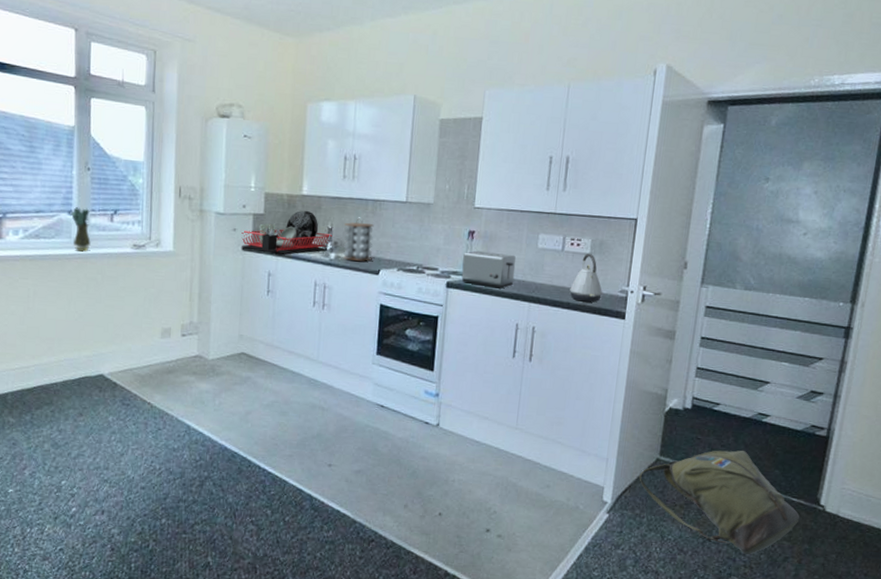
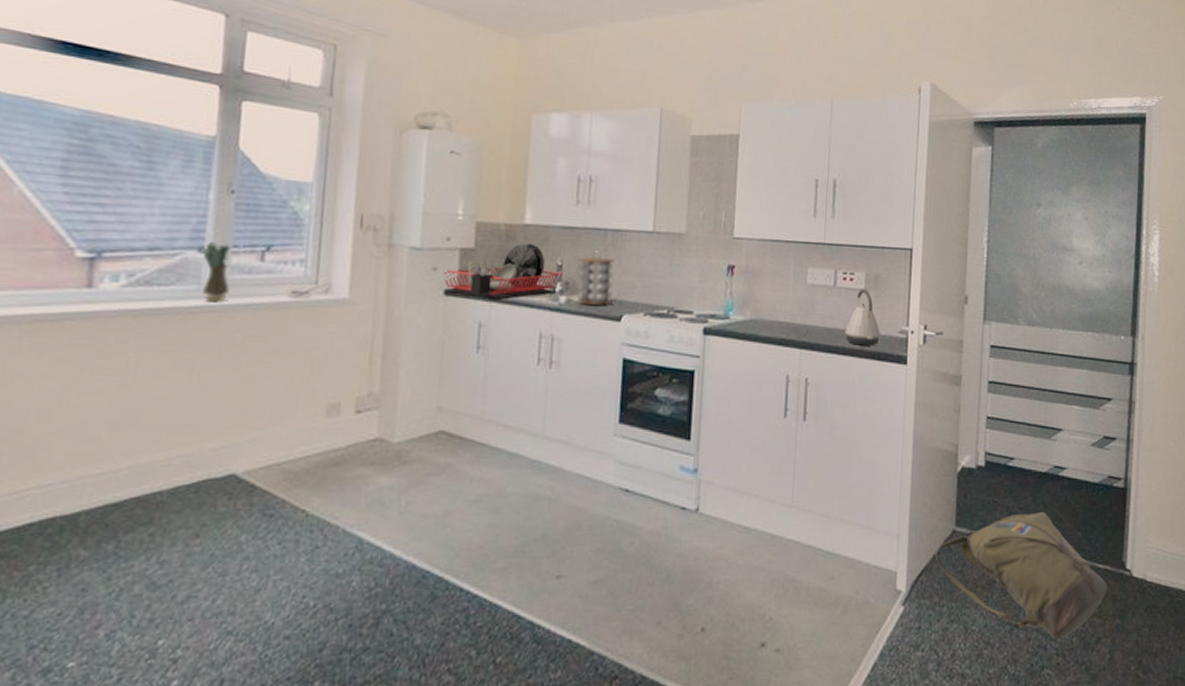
toaster: present [461,250,517,289] -> none [721,288,784,334]

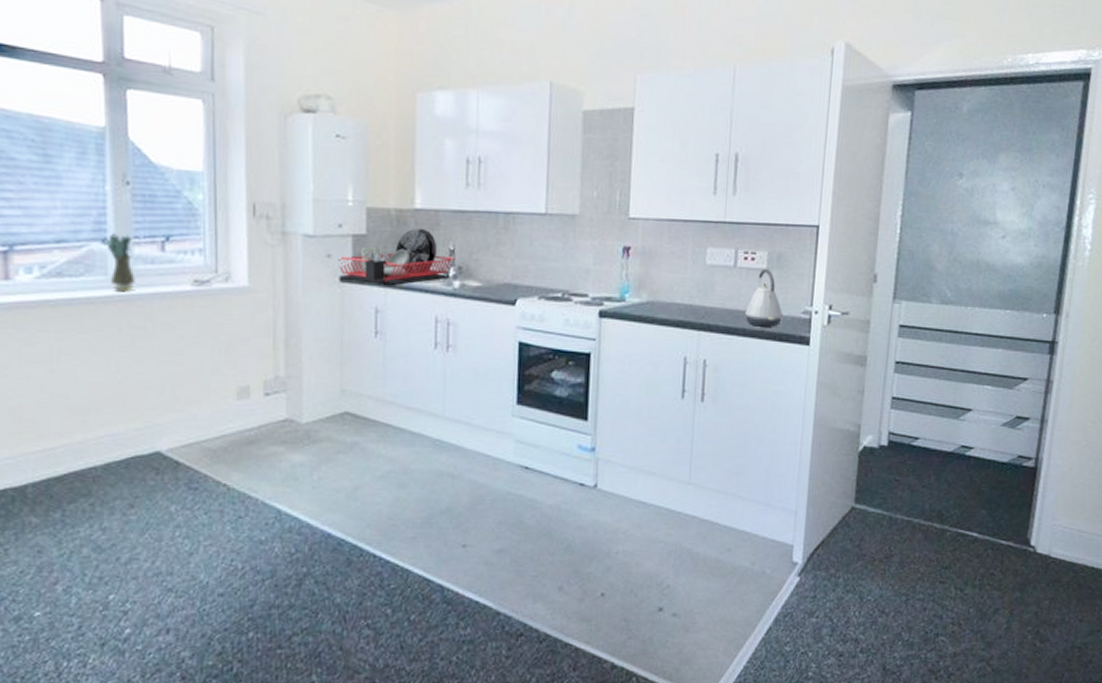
spice rack: present [576,250,614,306] -> none [470,234,507,290]
backpack: present [935,511,1108,640] -> none [832,489,1010,610]

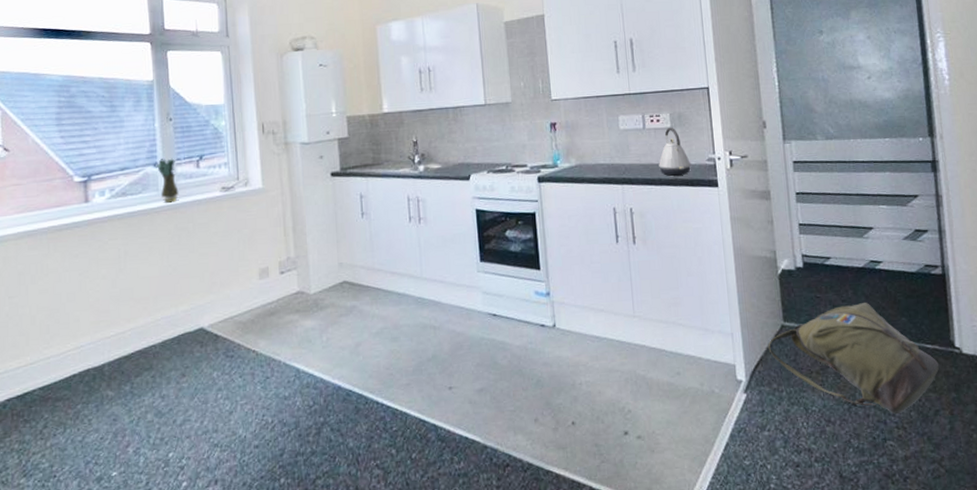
dish rack: present [338,229,456,286] -> none [328,128,419,176]
backpack: none [832,489,1010,610] -> present [768,302,940,415]

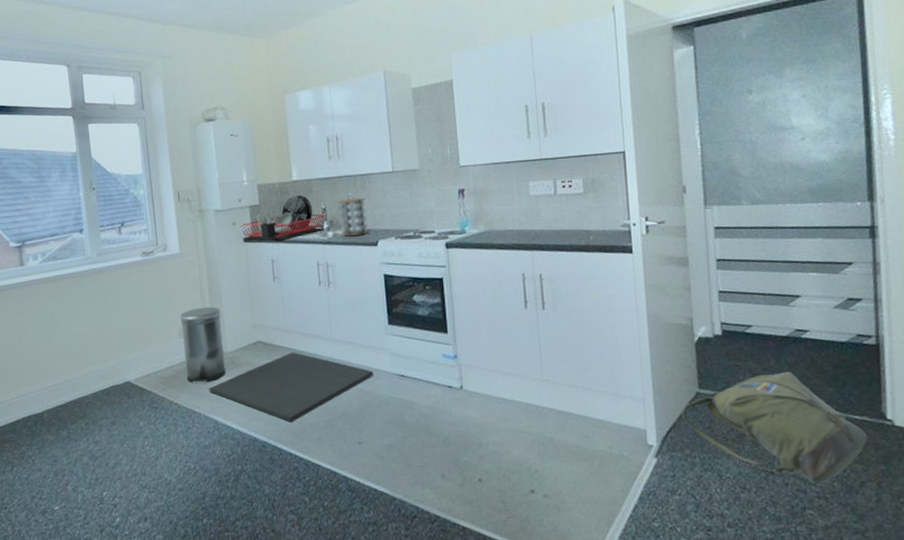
vase: present [156,158,179,204] -> none [82,225,104,268]
pedal bin: none [261,245,309,329] -> present [180,306,226,384]
doormat: none [290,292,465,368] -> present [209,352,373,422]
dish rack: none [328,128,419,176] -> present [241,195,328,241]
spice rack: none [429,126,461,171] -> present [337,193,369,237]
kettle: present [658,127,691,176] -> none [570,192,604,242]

